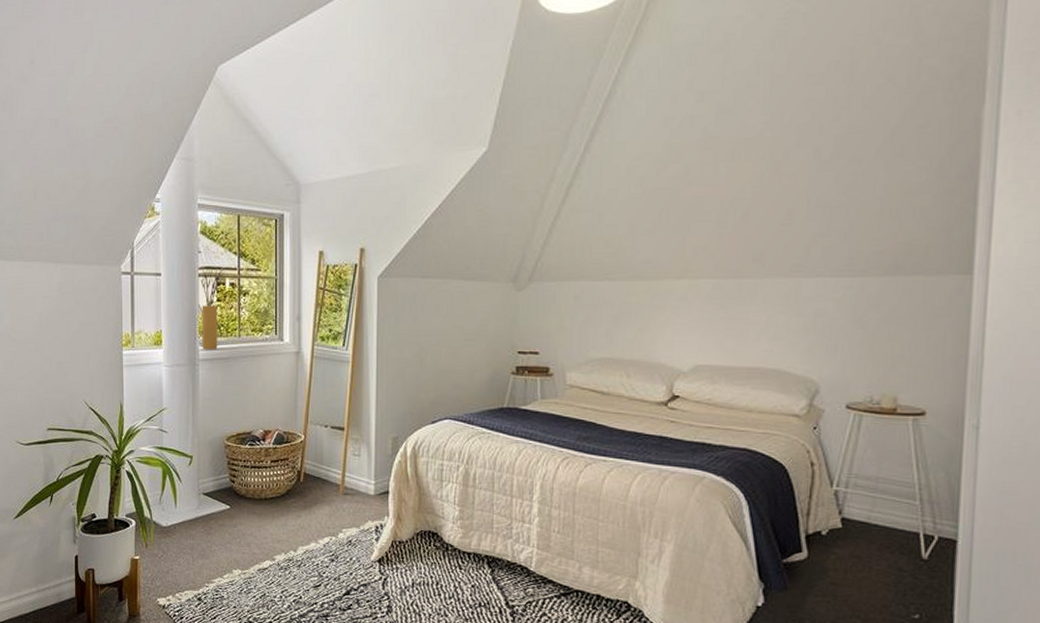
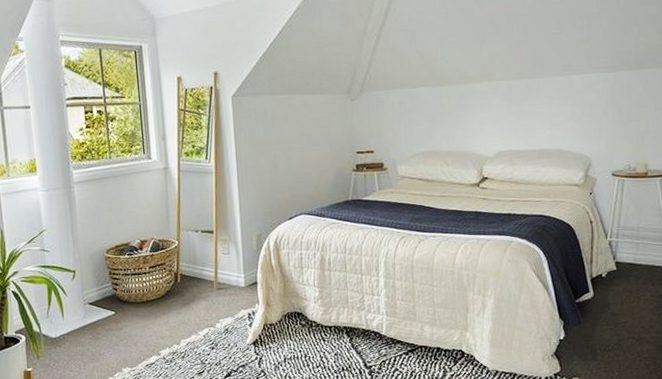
vase: present [200,267,225,350] -> none [69,97,92,173]

